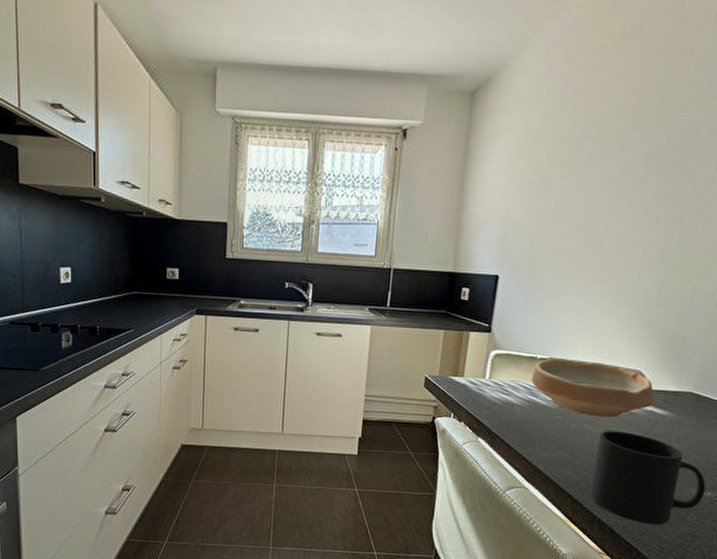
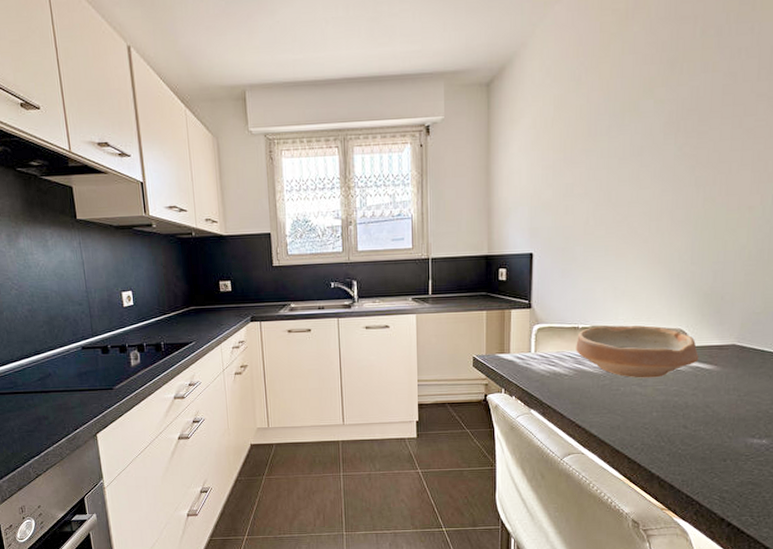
mug: present [590,430,706,525] -> none [646,389,760,477]

